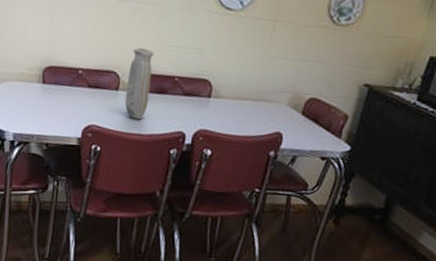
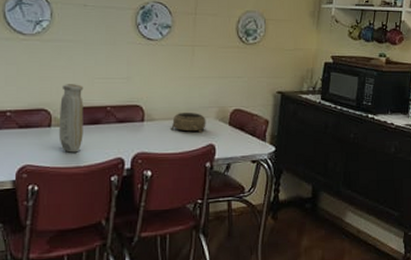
decorative bowl: none [238,93,278,119] -> present [171,112,206,133]

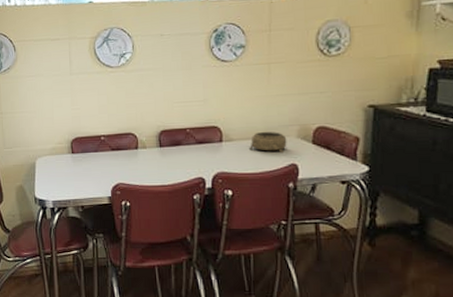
vase: present [58,84,84,153] -> none [144,109,167,172]

